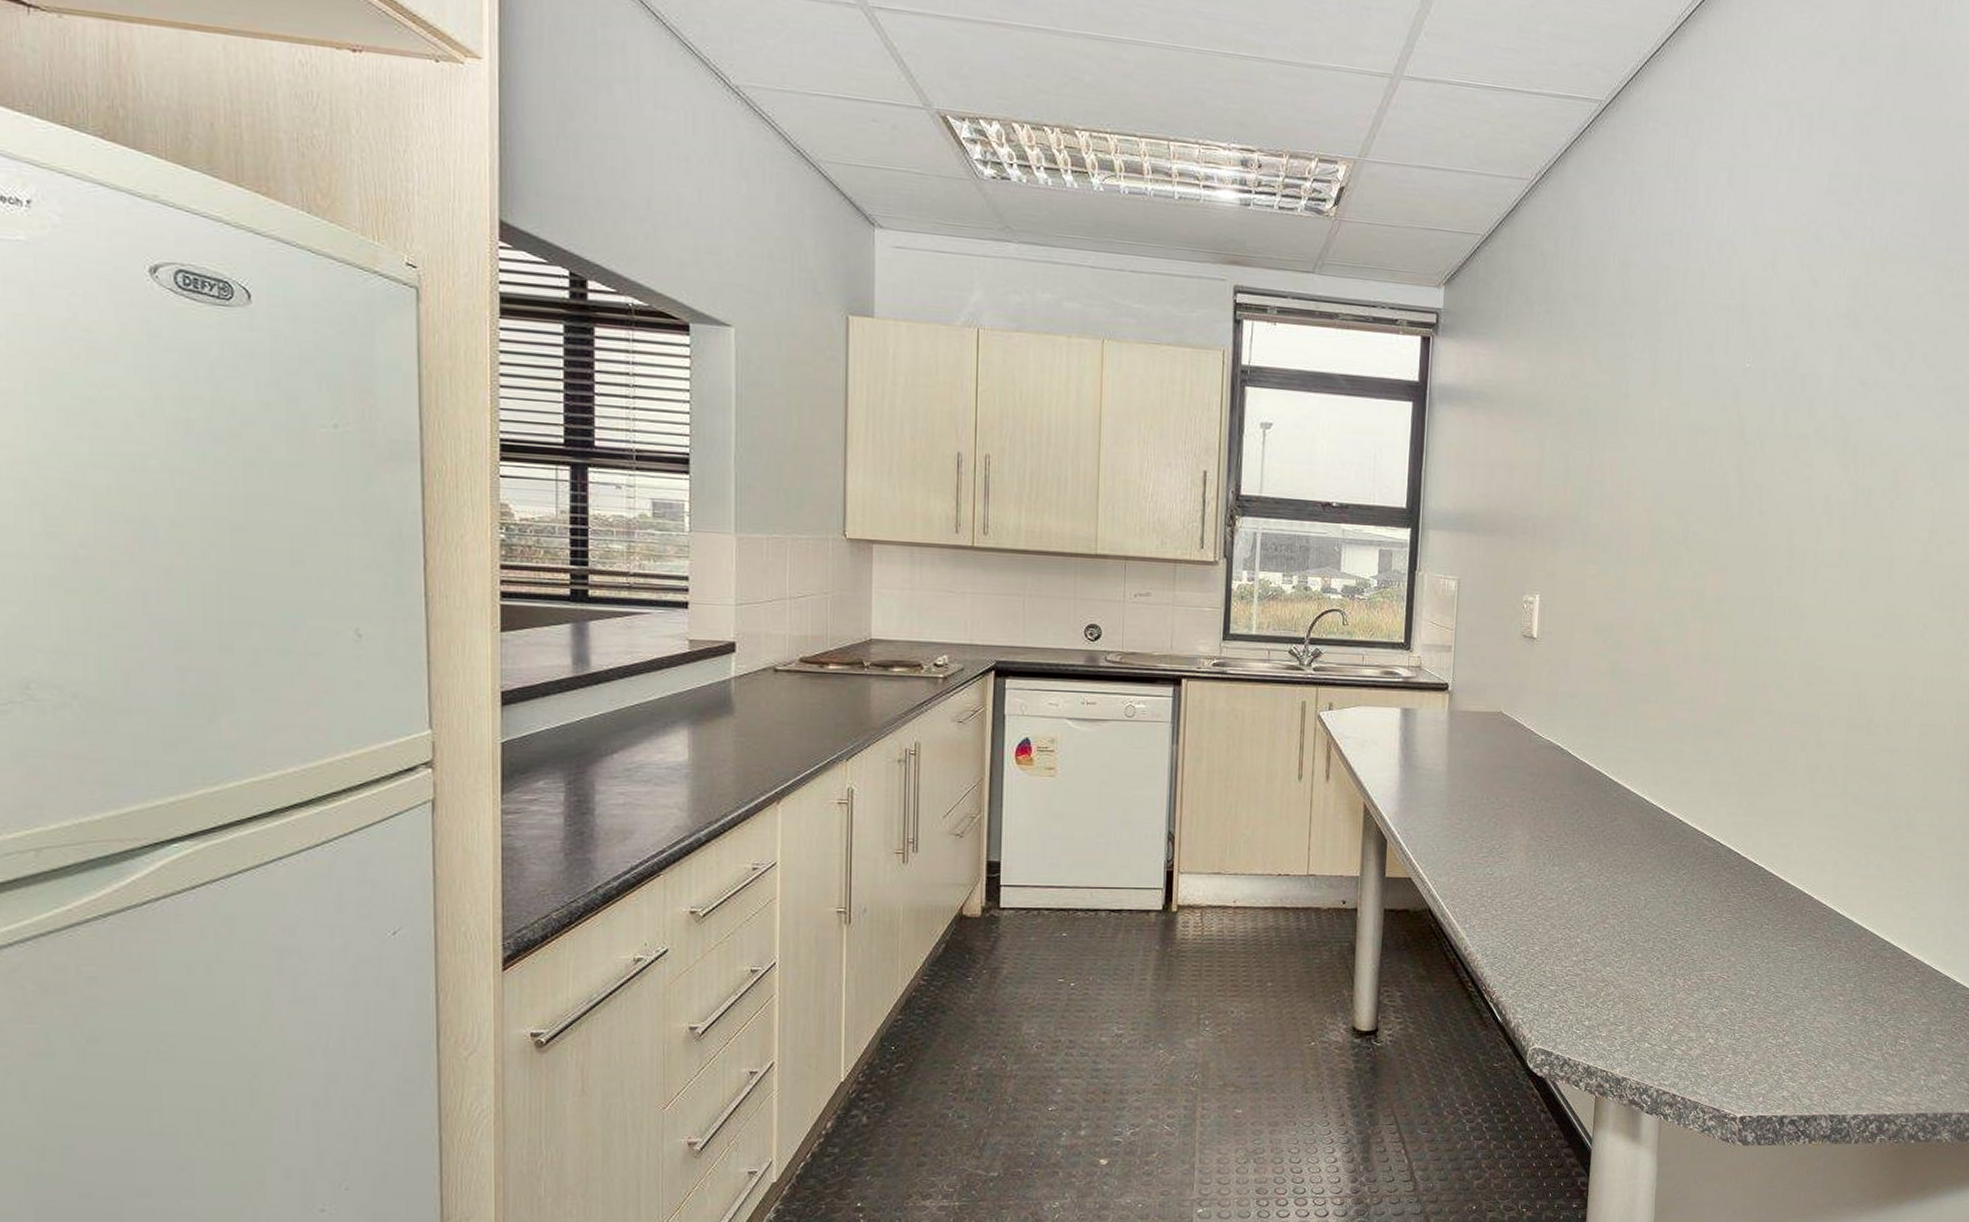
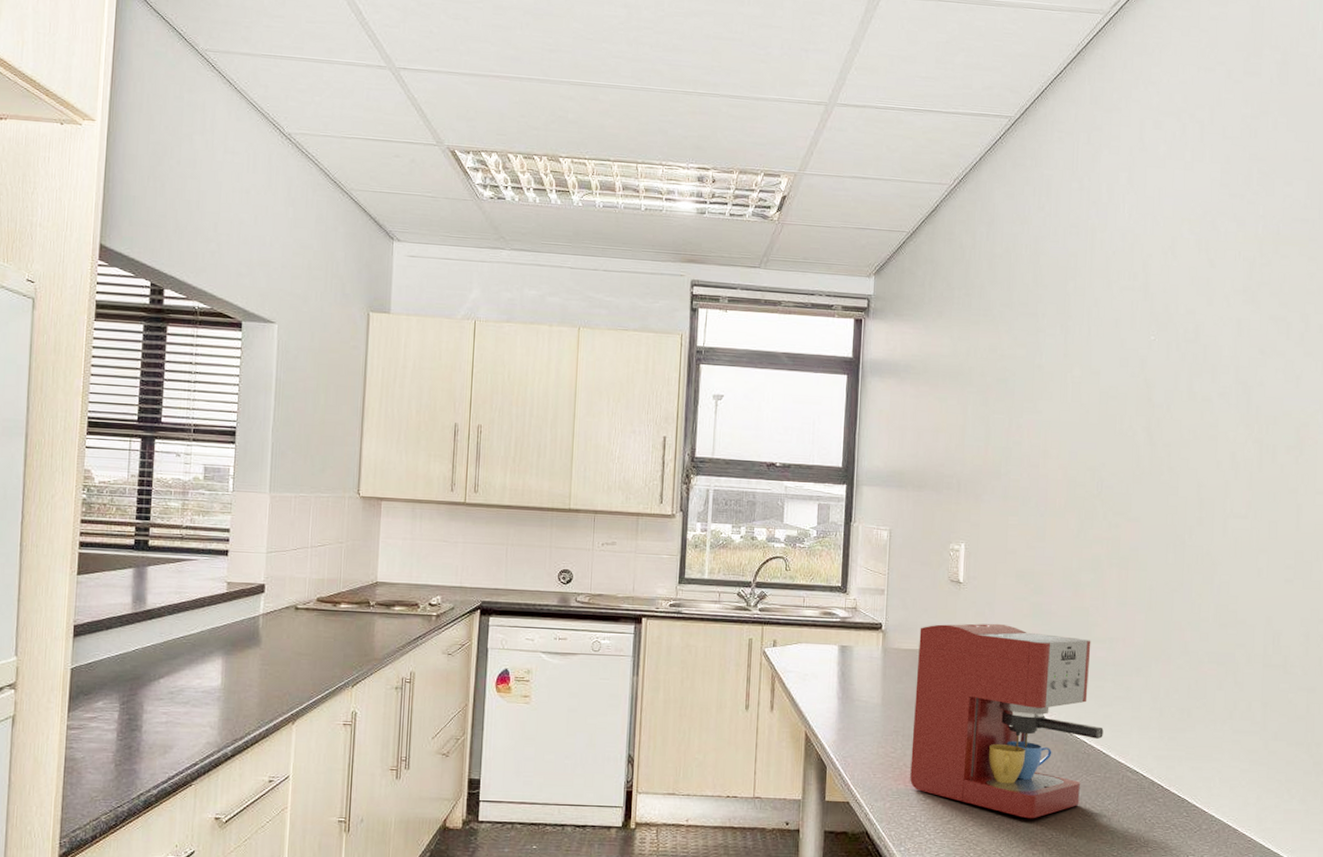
coffee maker: none [1476,682,1681,891] -> present [910,623,1104,819]

